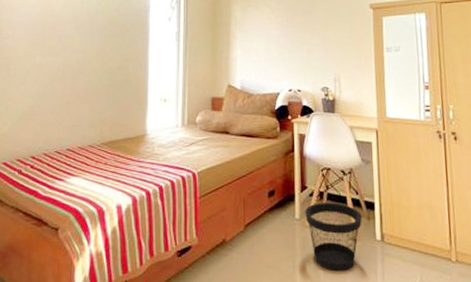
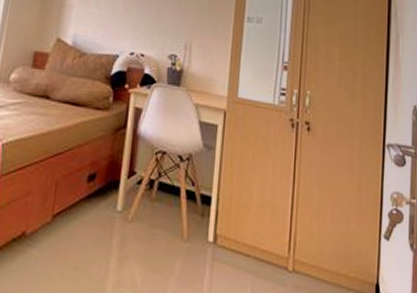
wastebasket: present [305,202,362,272] -> none [128,192,195,279]

